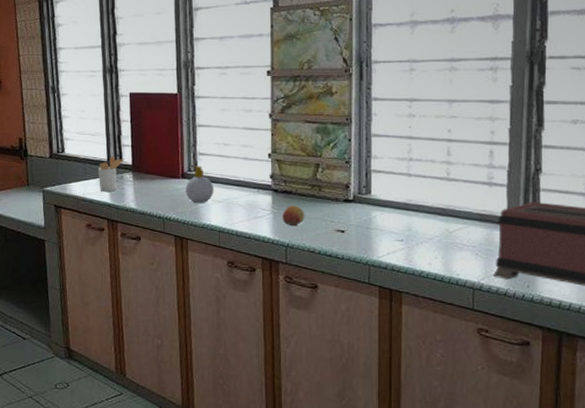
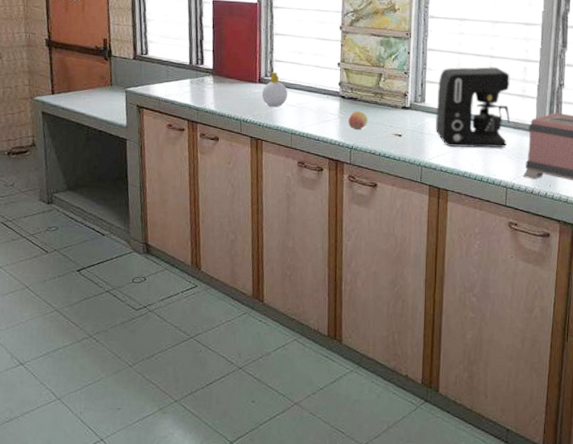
utensil holder: present [98,155,125,192] -> none [180,59,206,94]
coffee maker: none [384,152,475,245] -> present [436,66,510,148]

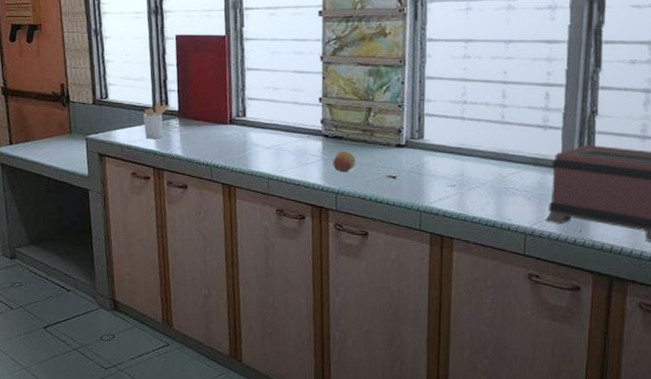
utensil holder: none [180,59,206,94] -> present [143,101,171,139]
soap bottle: present [261,72,288,107] -> none [233,111,263,149]
coffee maker: present [436,66,510,148] -> none [437,94,529,190]

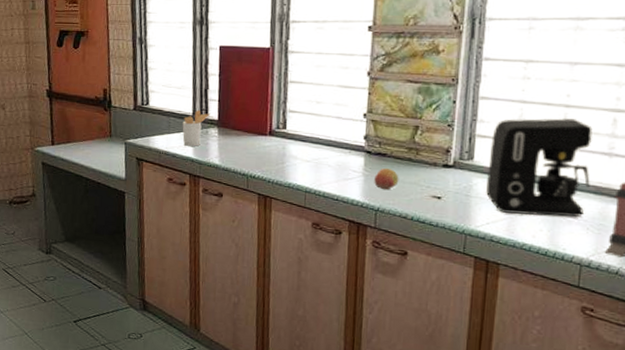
coffee maker: none [437,94,529,190] -> present [486,118,593,217]

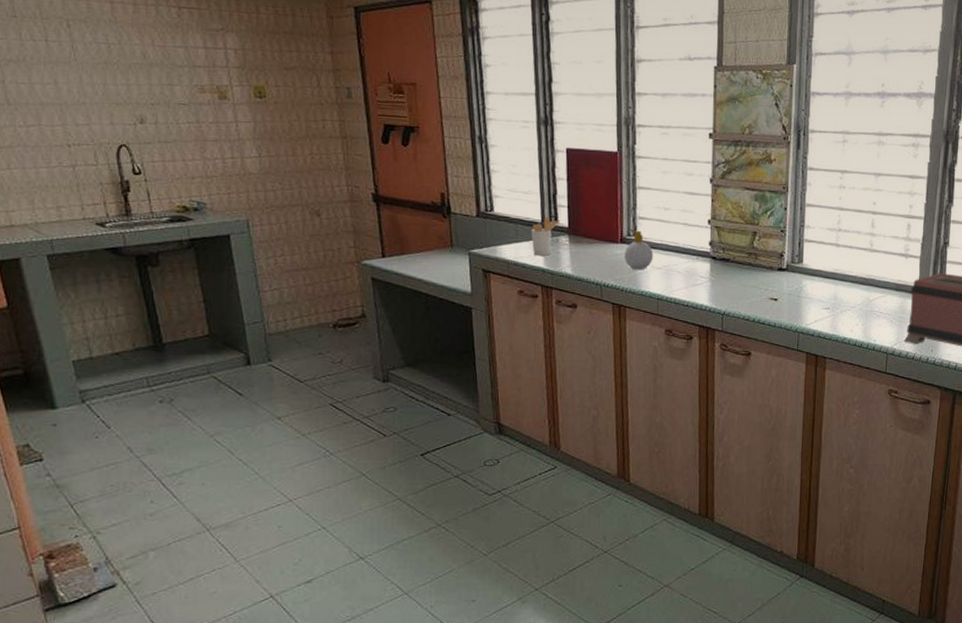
soap bottle: none [272,123,303,162] -> present [624,230,654,269]
fruit: present [374,168,399,190] -> none [720,273,741,294]
coffee maker: present [486,118,593,217] -> none [814,224,893,312]

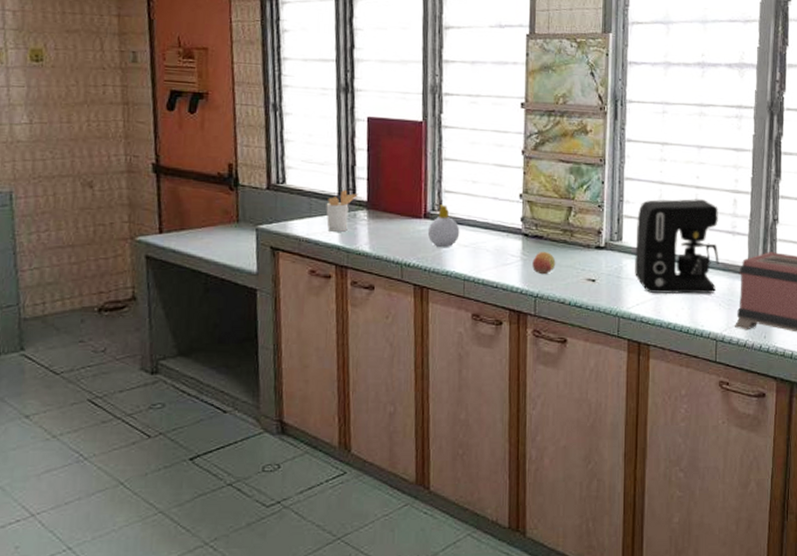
fruit: none [720,273,741,294] -> present [532,252,556,275]
coffee maker: none [814,224,893,312] -> present [635,198,719,295]

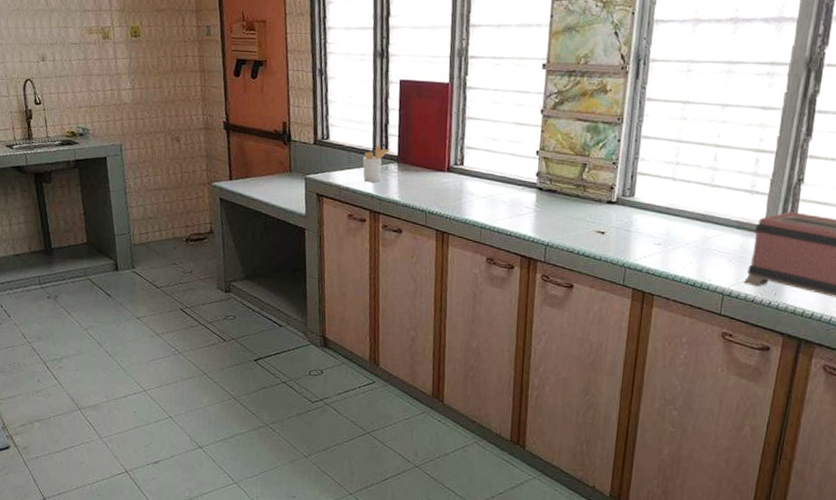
soap bottle: present [427,204,460,247] -> none [450,159,479,198]
fruit: present [532,252,556,275] -> none [544,205,568,226]
coffee maker: present [635,198,719,295] -> none [644,157,738,250]

